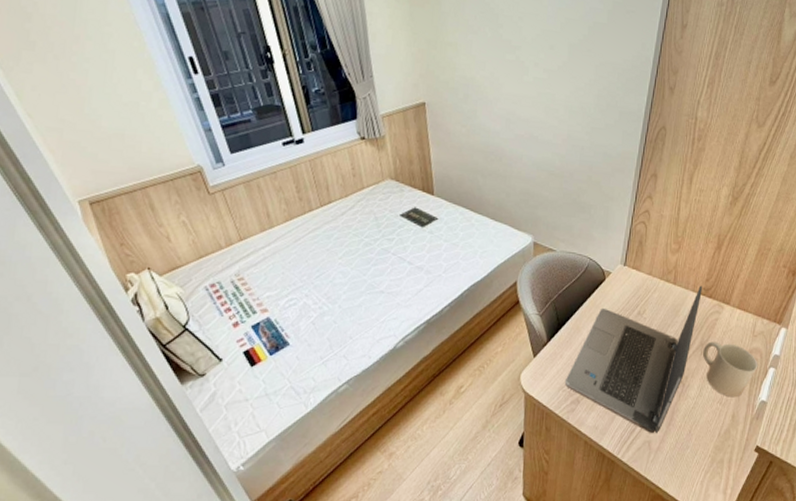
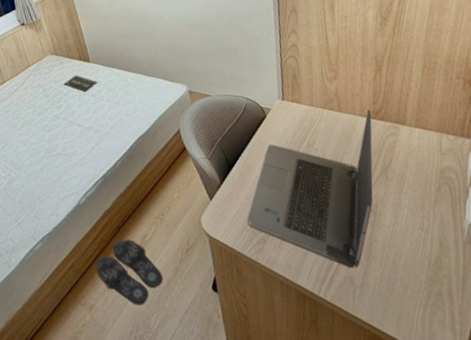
slippers: none [403,389,471,456] -> present [96,239,163,305]
mug: present [703,341,758,398] -> none [387,164,456,223]

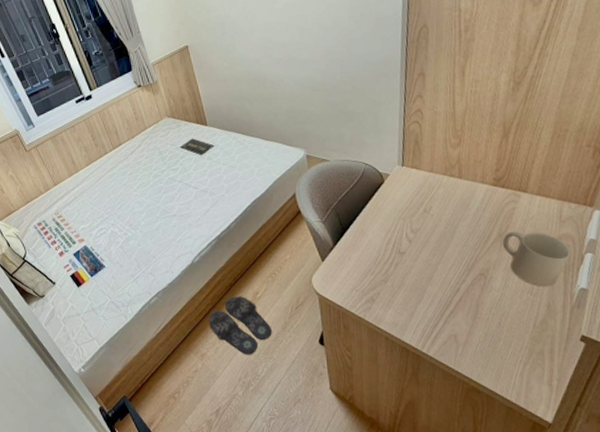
laptop computer: present [247,109,373,268] -> none [357,176,493,327]
mug: none [387,164,456,223] -> present [503,231,571,287]

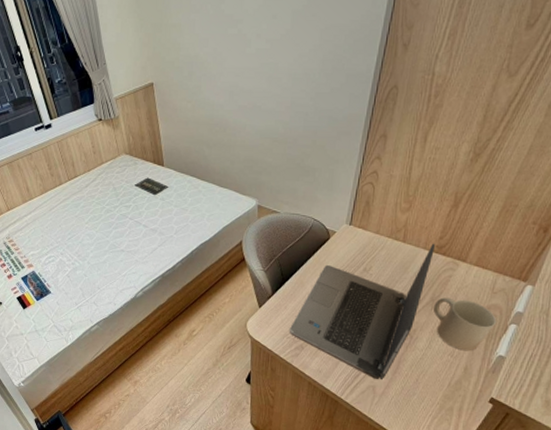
slippers: present [209,296,272,355] -> none [145,331,203,386]
laptop computer: none [357,176,493,327] -> present [290,243,435,379]

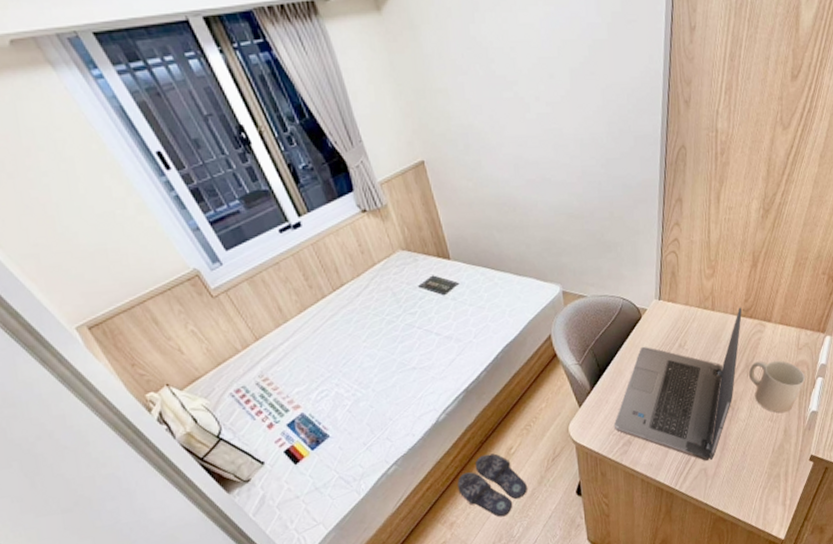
slippers: none [145,331,203,386] -> present [457,453,527,517]

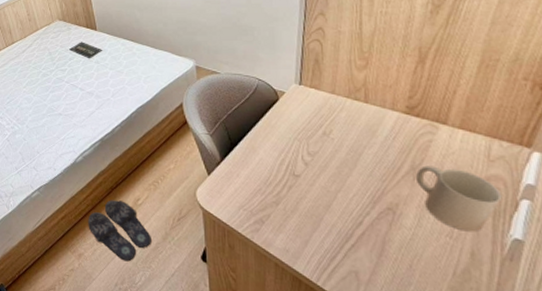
laptop computer: present [614,307,742,461] -> none [246,103,405,263]

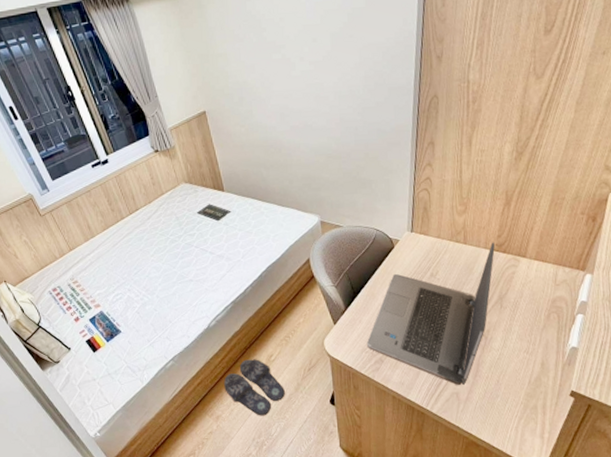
laptop computer: none [246,103,405,263] -> present [367,242,495,385]
mug: present [416,165,503,232] -> none [503,294,564,346]

